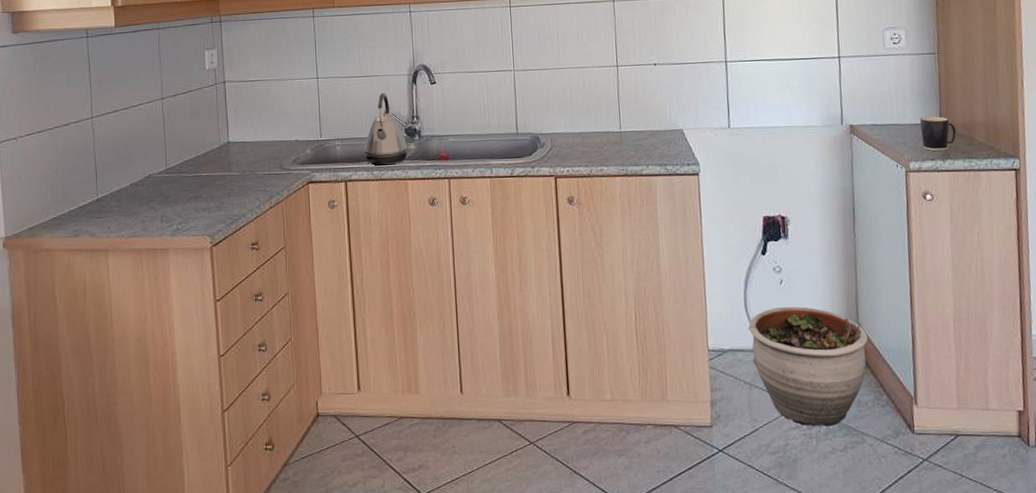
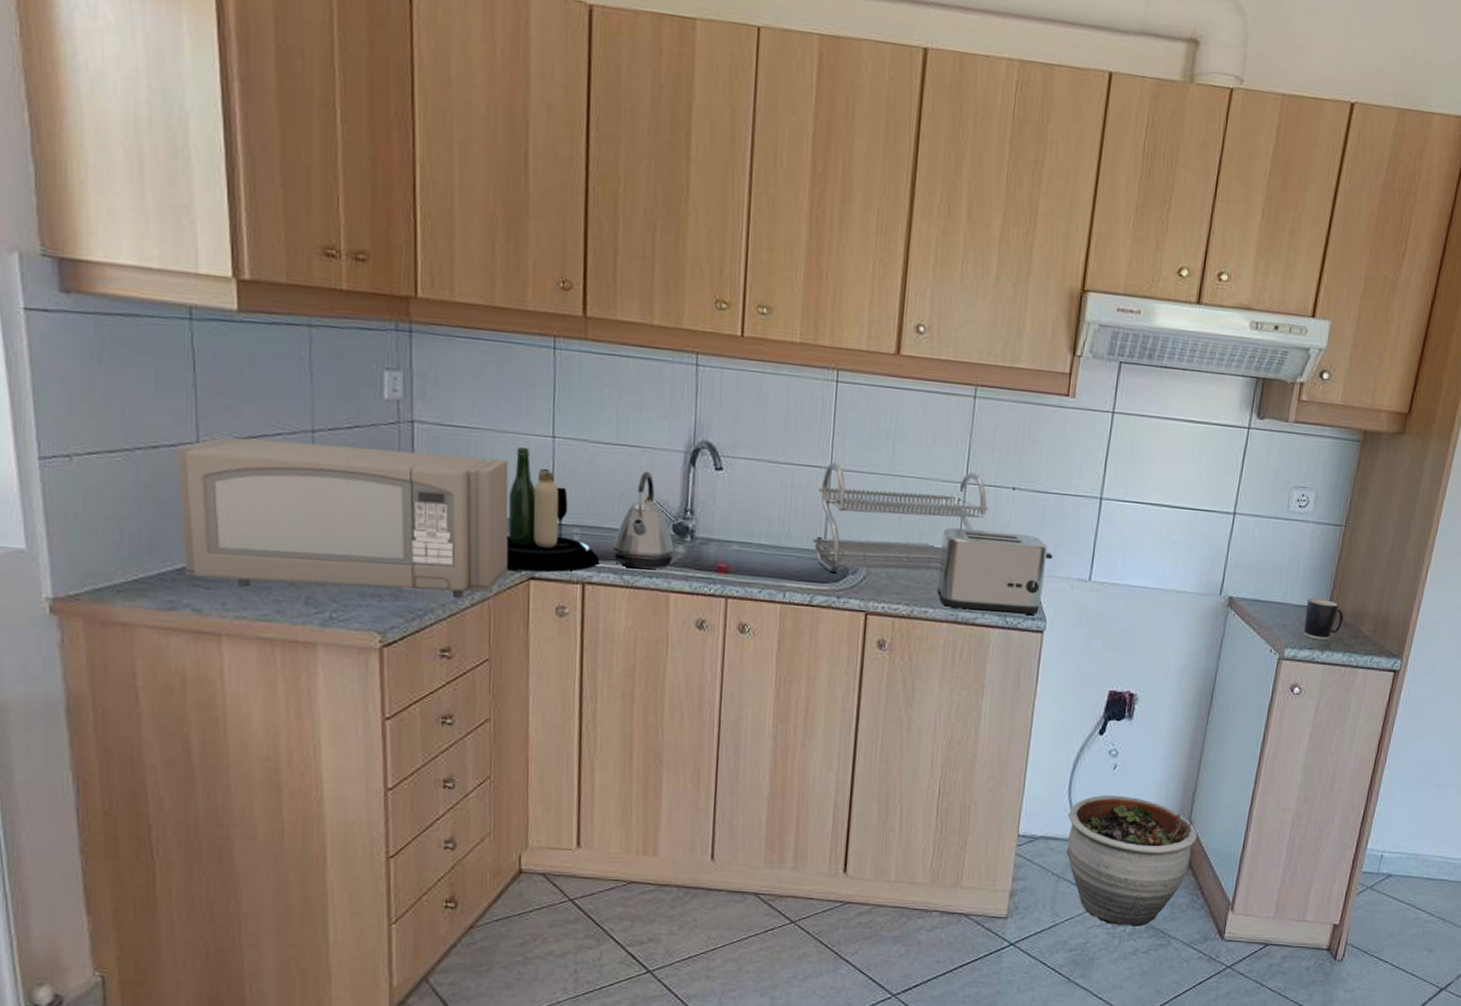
microwave: none [79,99,293,214] -> present [176,436,509,598]
bottle: none [290,89,356,178] -> present [506,448,600,573]
dish rack: none [506,57,638,150] -> present [813,461,989,574]
toaster: none [605,98,696,166] -> present [936,527,1053,616]

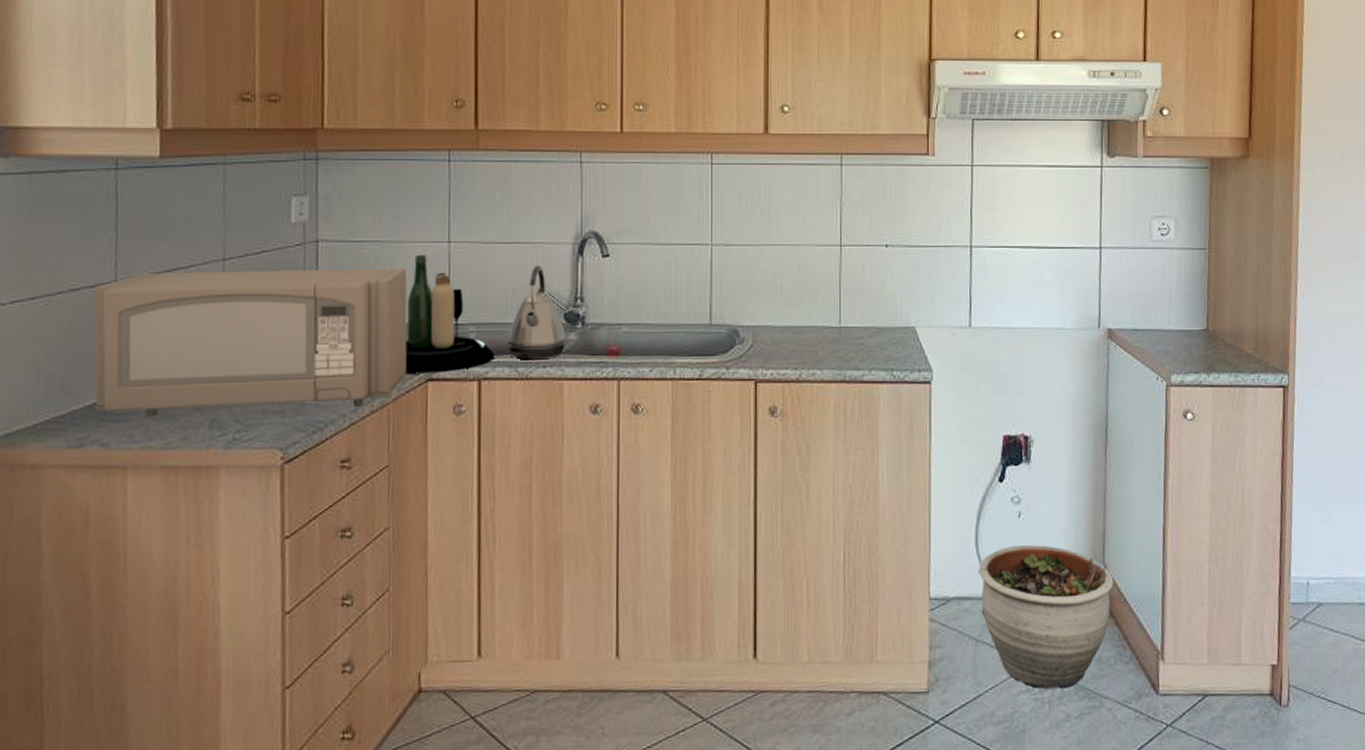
dish rack: present [813,461,989,574] -> none [699,235,865,345]
toaster: present [936,527,1053,616] -> none [822,288,932,369]
mug: present [1303,597,1344,641] -> none [1184,321,1223,363]

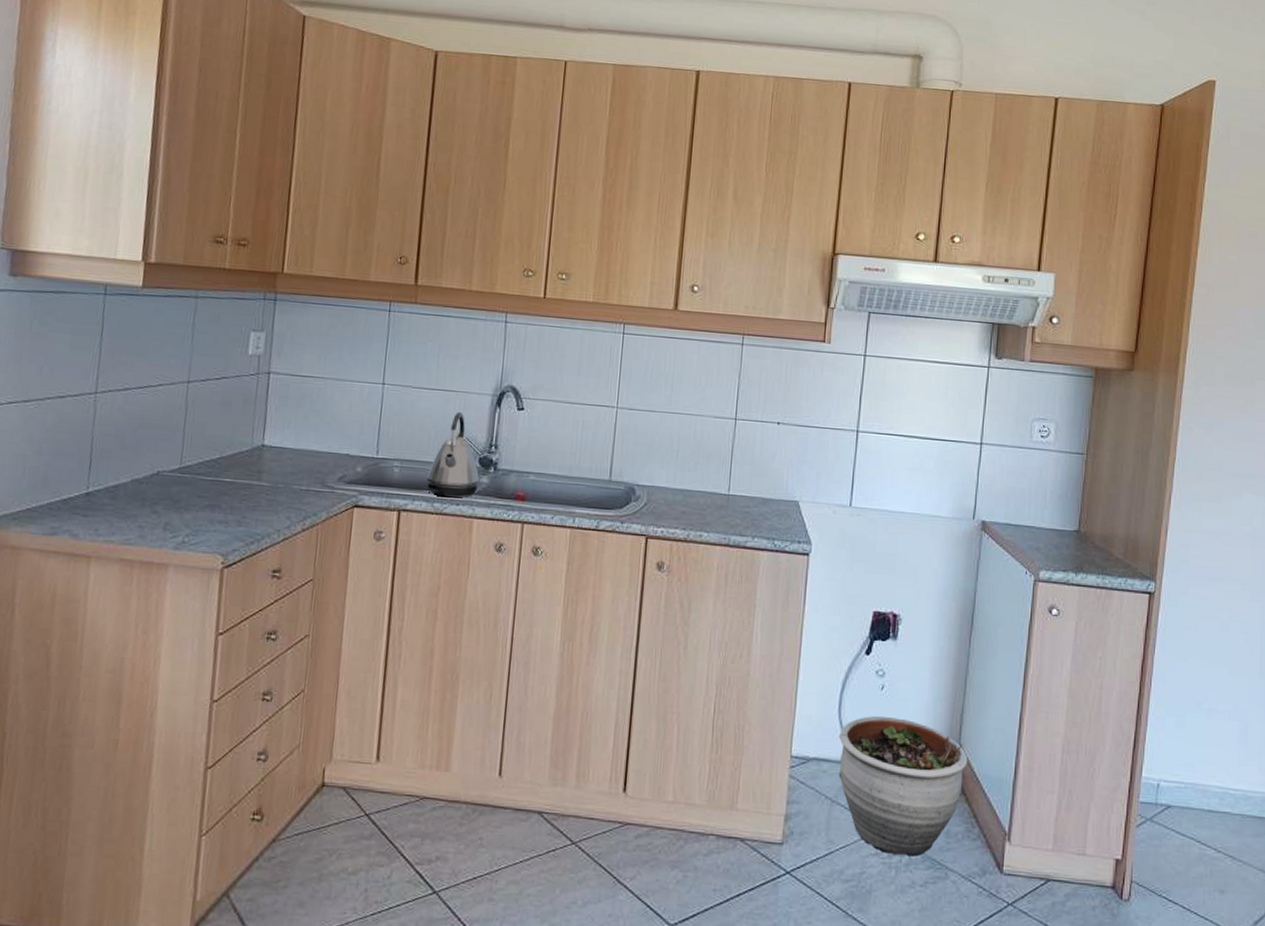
microwave: present [94,268,407,417] -> none [69,387,345,524]
bottle: present [405,255,495,374] -> none [334,393,415,502]

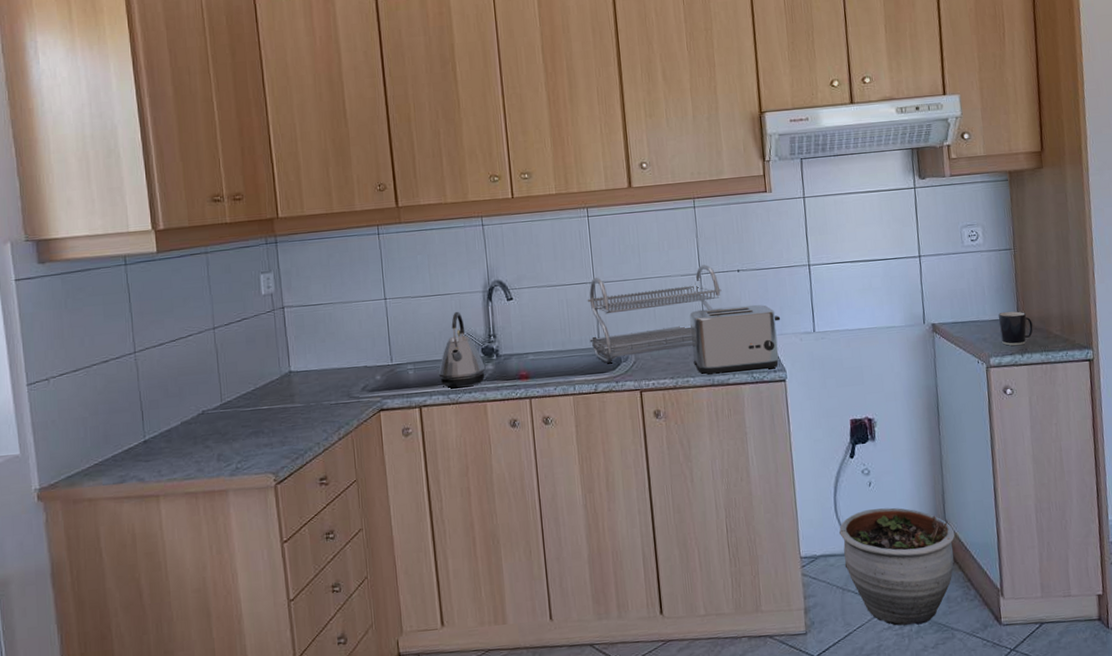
dish rack: none [600,401,756,501] -> present [587,265,722,364]
toaster: none [710,458,816,539] -> present [689,304,781,376]
mug: none [1056,521,1094,563] -> present [997,311,1033,346]

